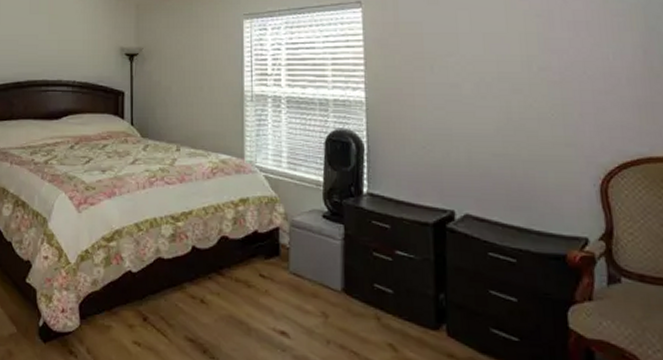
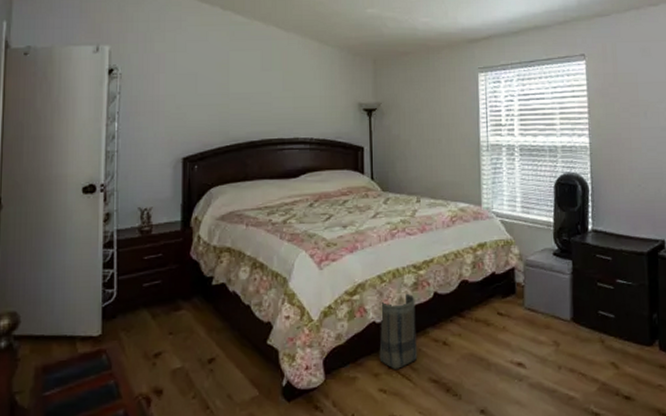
basket: none [134,244,174,324] -> present [379,293,418,370]

